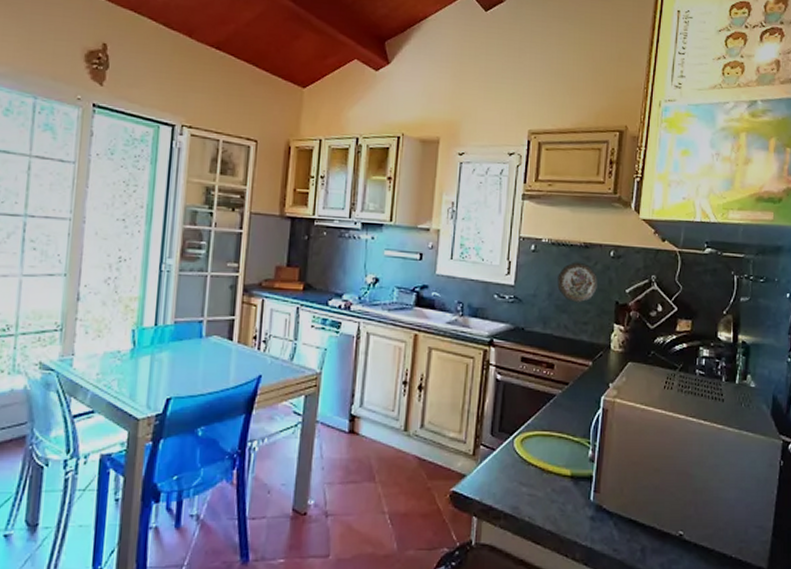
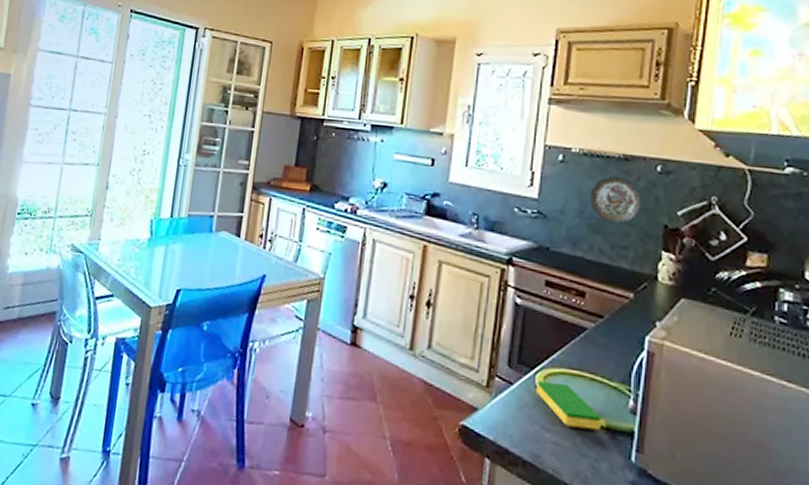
dish sponge: none [515,443,567,480] -> present [536,381,601,430]

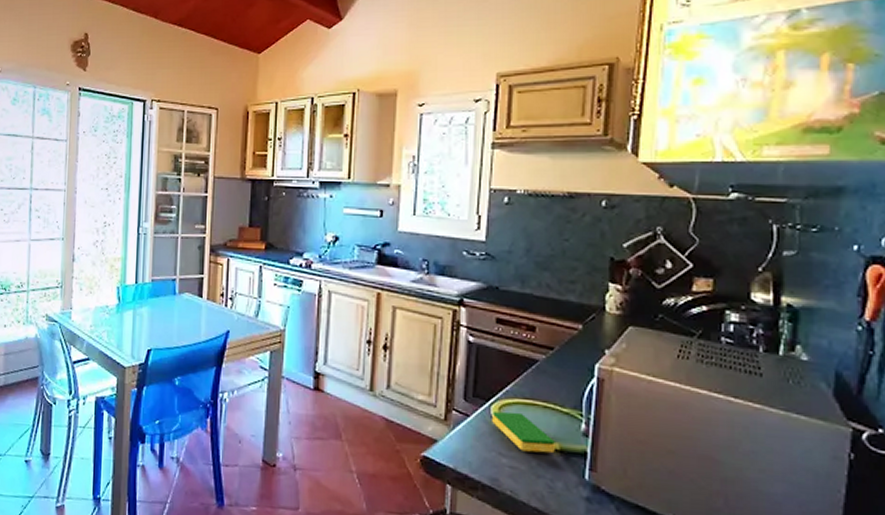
decorative plate: present [590,175,641,224] -> none [537,214,586,260]

